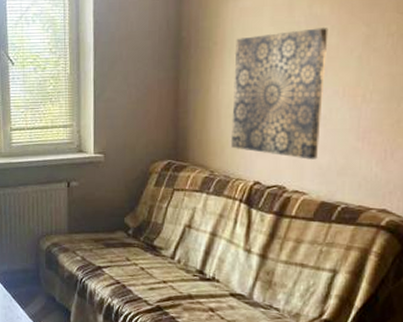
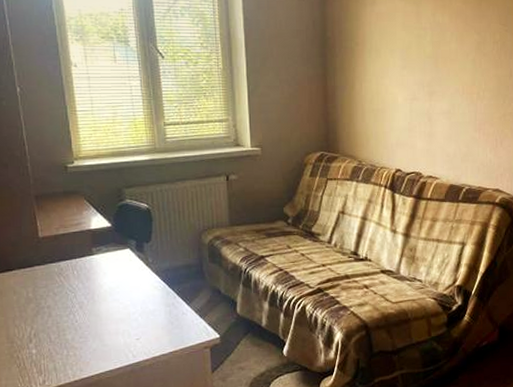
wall art: present [230,27,328,160] -> none [374,33,449,149]

